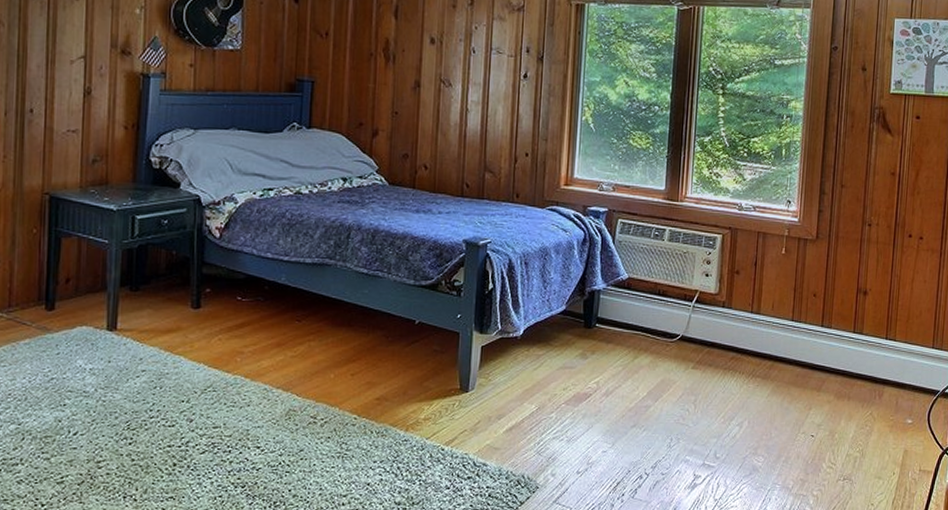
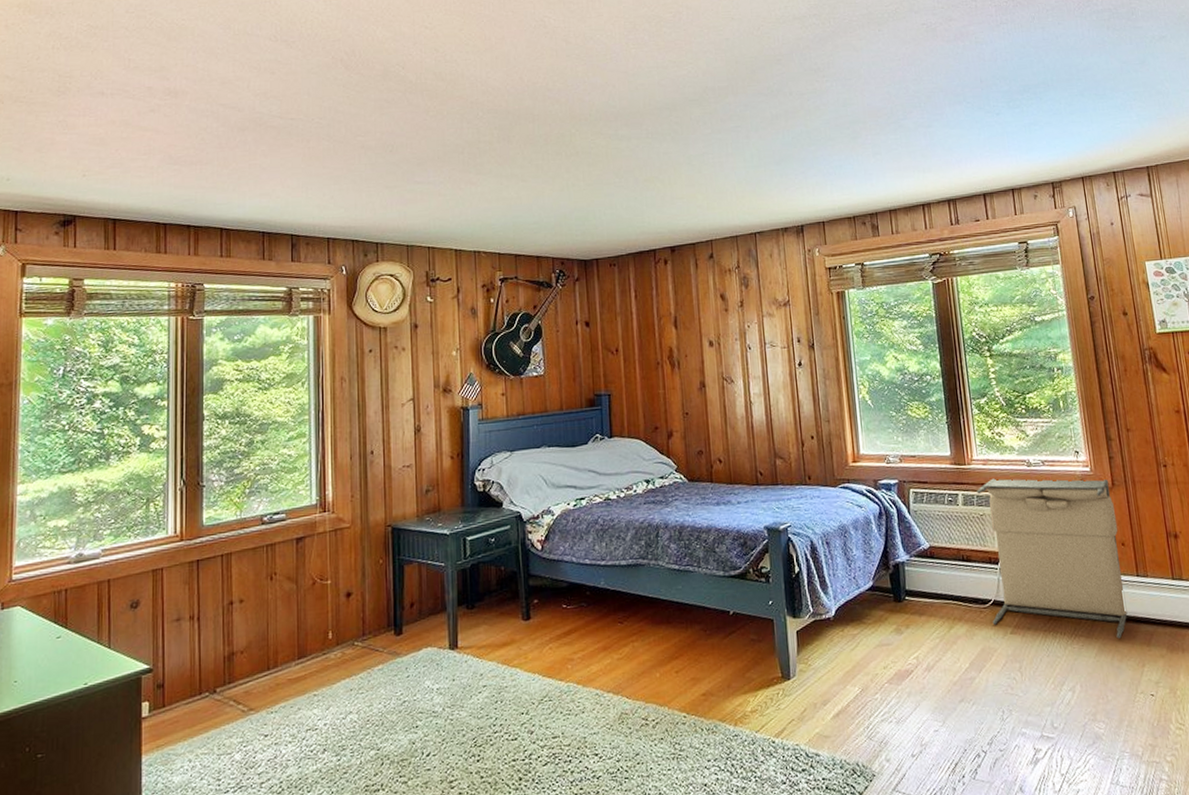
laundry hamper: none [676,218,814,382] -> present [977,478,1128,639]

